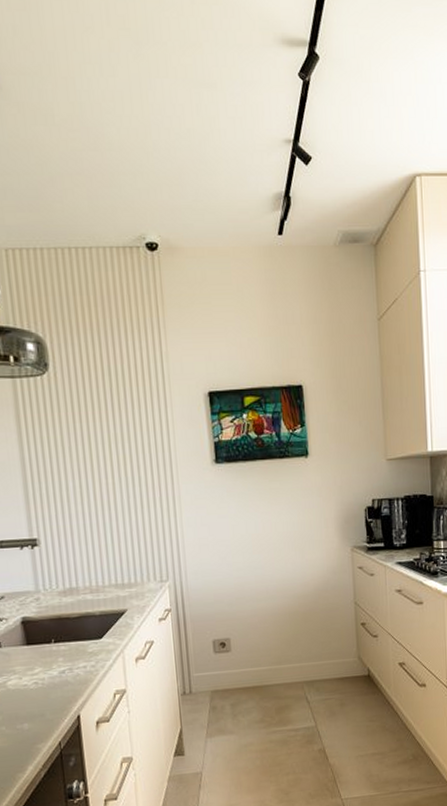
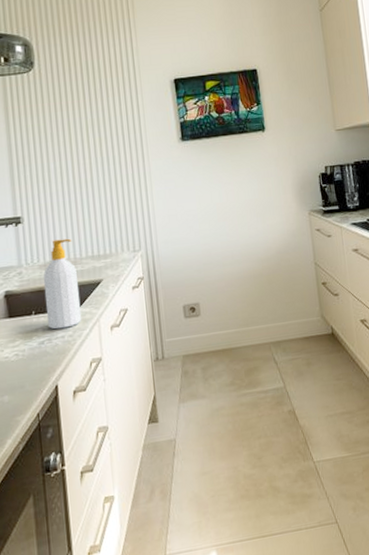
soap bottle: none [62,564,105,659] -> present [43,238,82,330]

